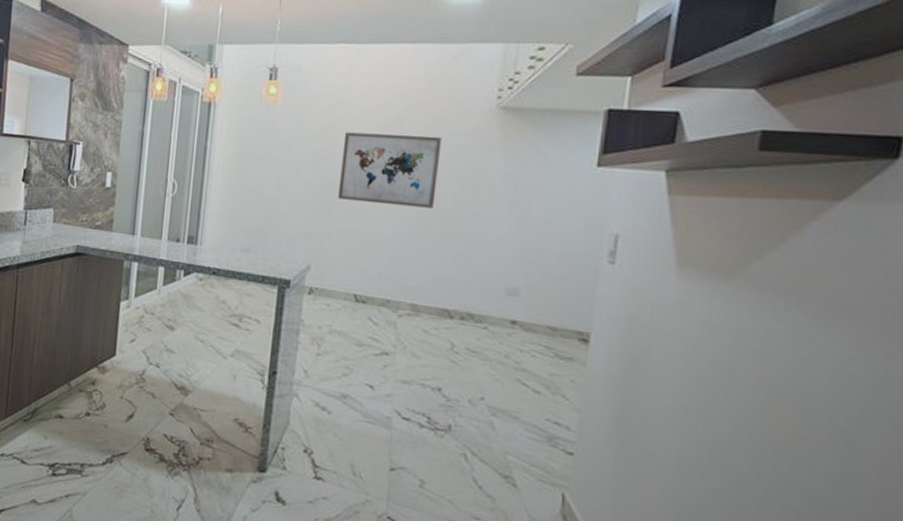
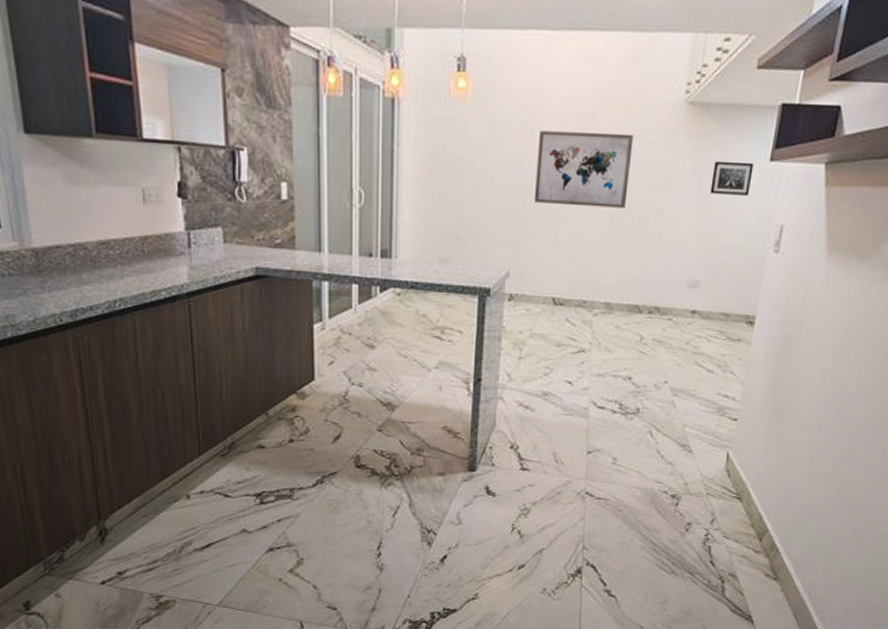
wall art: none [528,164,578,202] -> present [710,160,754,196]

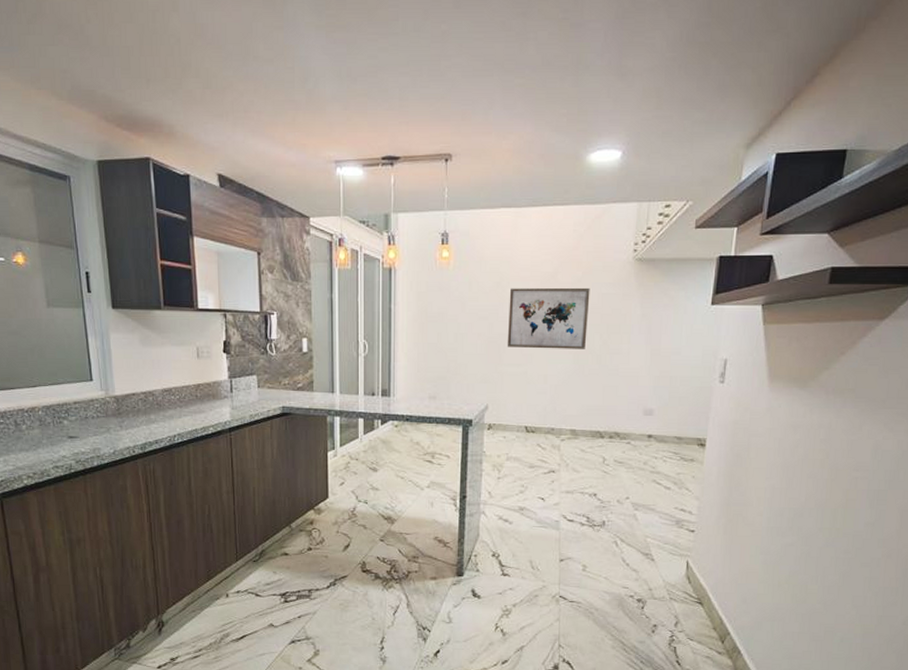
wall art: present [710,160,754,196] -> none [659,306,697,335]

